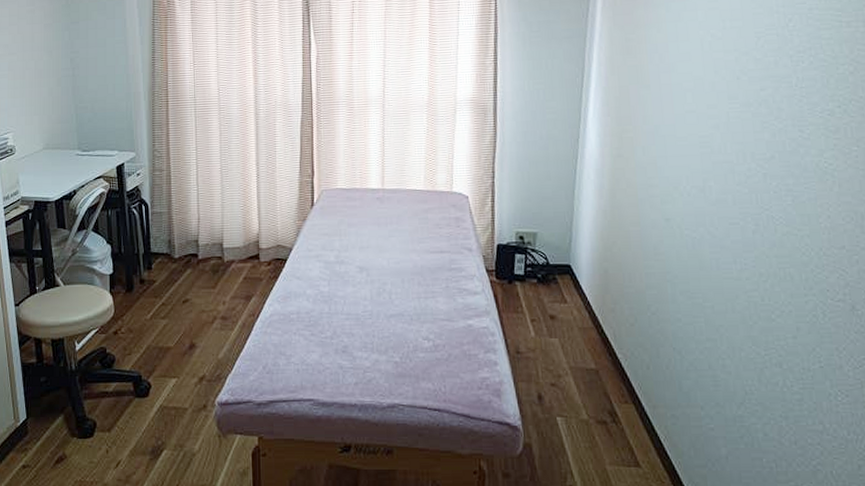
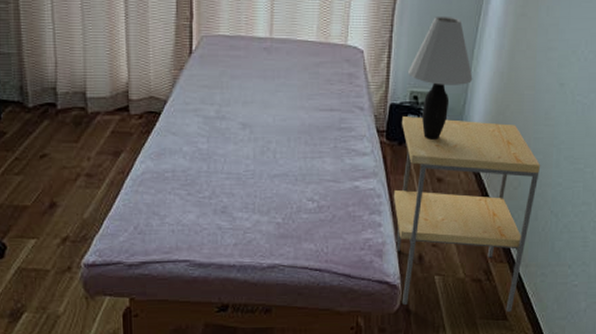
side table: none [507,255,657,458] -> present [393,116,541,312]
table lamp: none [511,160,576,278] -> present [407,15,473,140]

